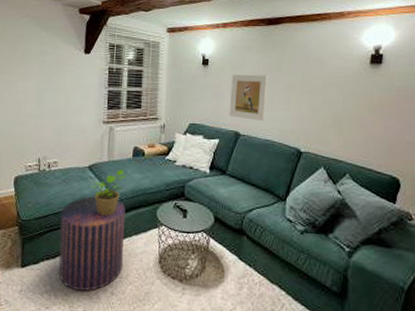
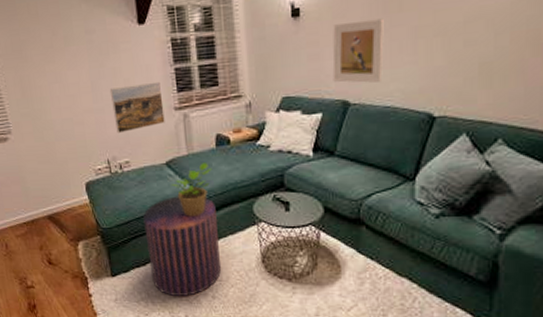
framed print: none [51,99,95,137] -> present [109,81,165,134]

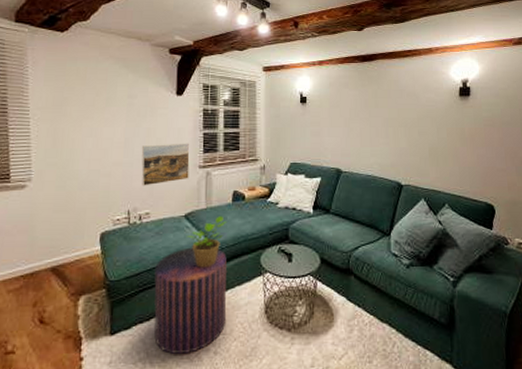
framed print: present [332,18,384,83] -> none [329,110,366,156]

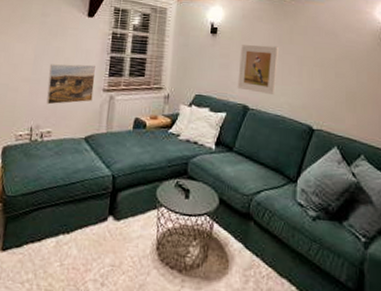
pouf: present [153,247,228,355] -> none [43,171,123,282]
potted plant: present [187,215,227,268] -> none [85,141,126,194]
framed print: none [329,110,366,156] -> present [237,44,278,94]

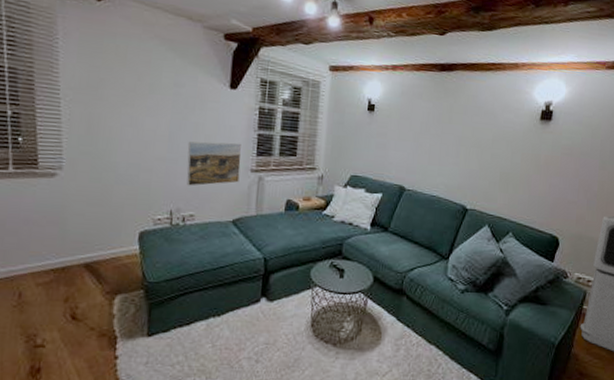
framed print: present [237,44,278,94] -> none [394,123,437,175]

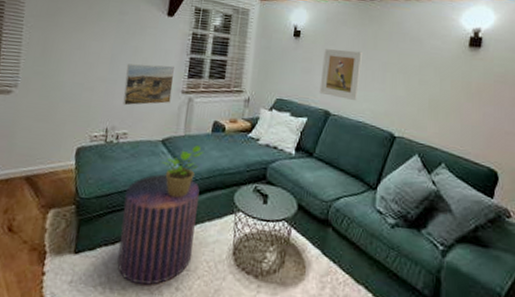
pouf: none [193,254,275,361] -> present [117,174,200,286]
potted plant: none [233,224,278,277] -> present [161,144,204,198]
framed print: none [394,123,437,175] -> present [319,48,362,100]

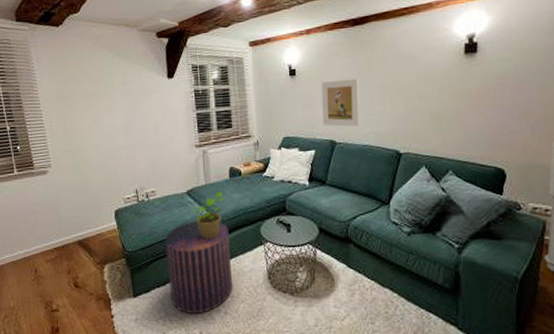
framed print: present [122,64,174,106] -> none [141,124,187,167]

